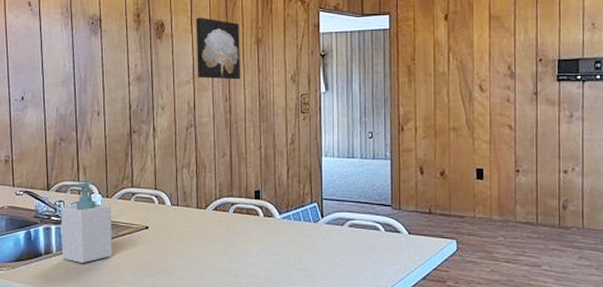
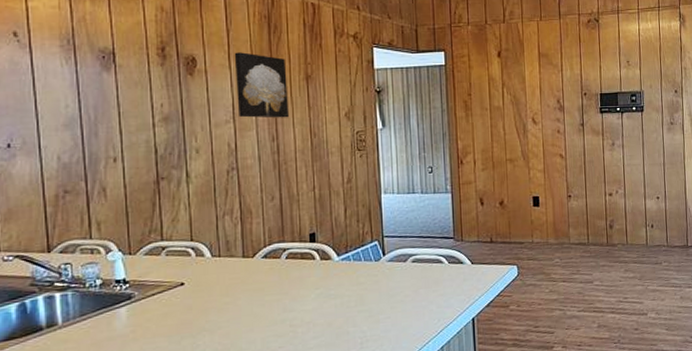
soap bottle: present [61,181,113,263] -> none [68,237,139,333]

